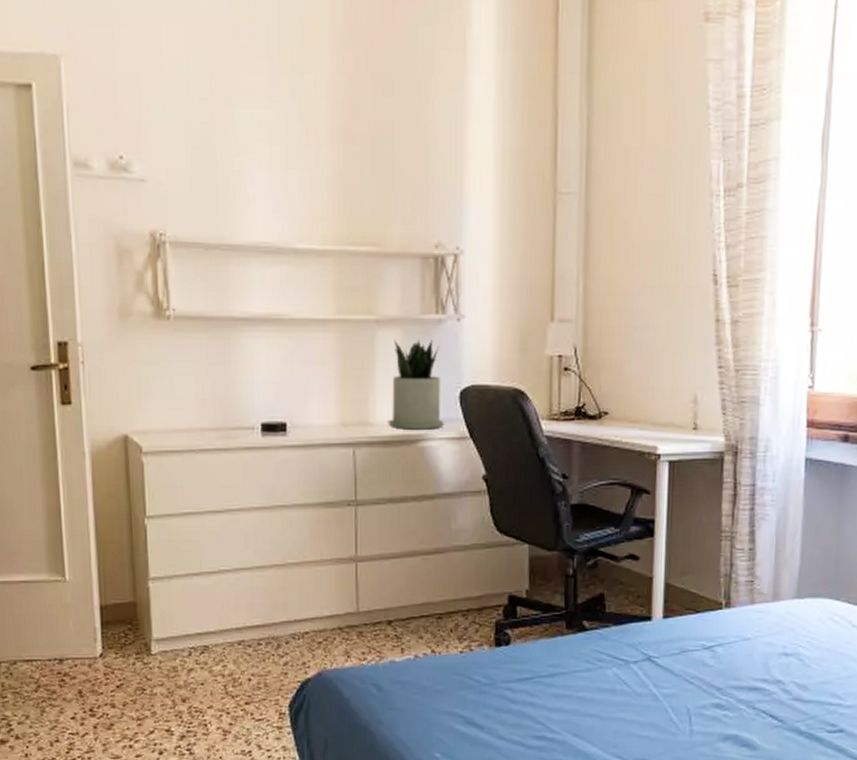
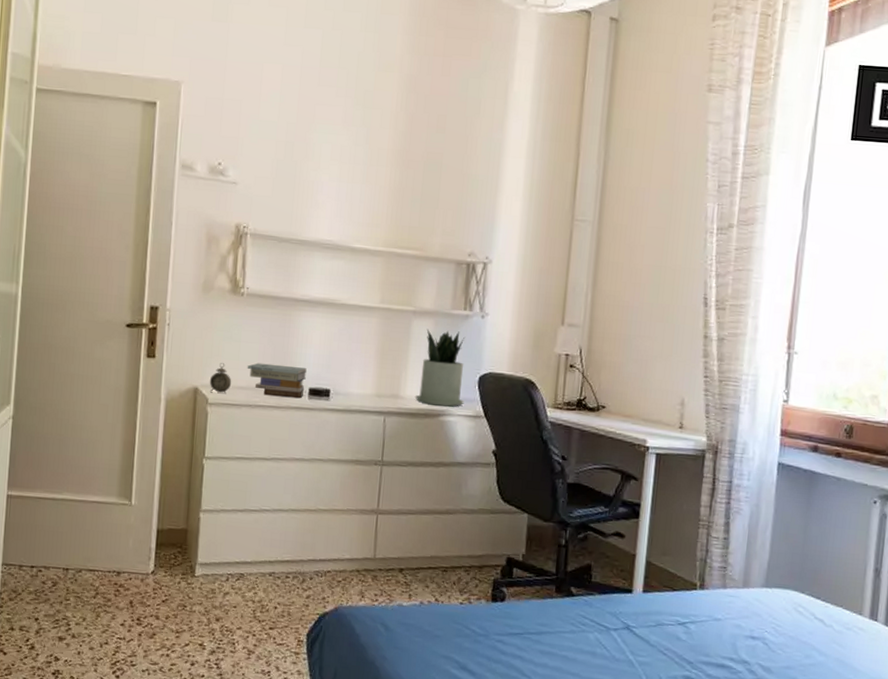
alarm clock: none [140,403,168,440] -> present [209,363,232,394]
books: none [184,399,256,437] -> present [247,362,307,399]

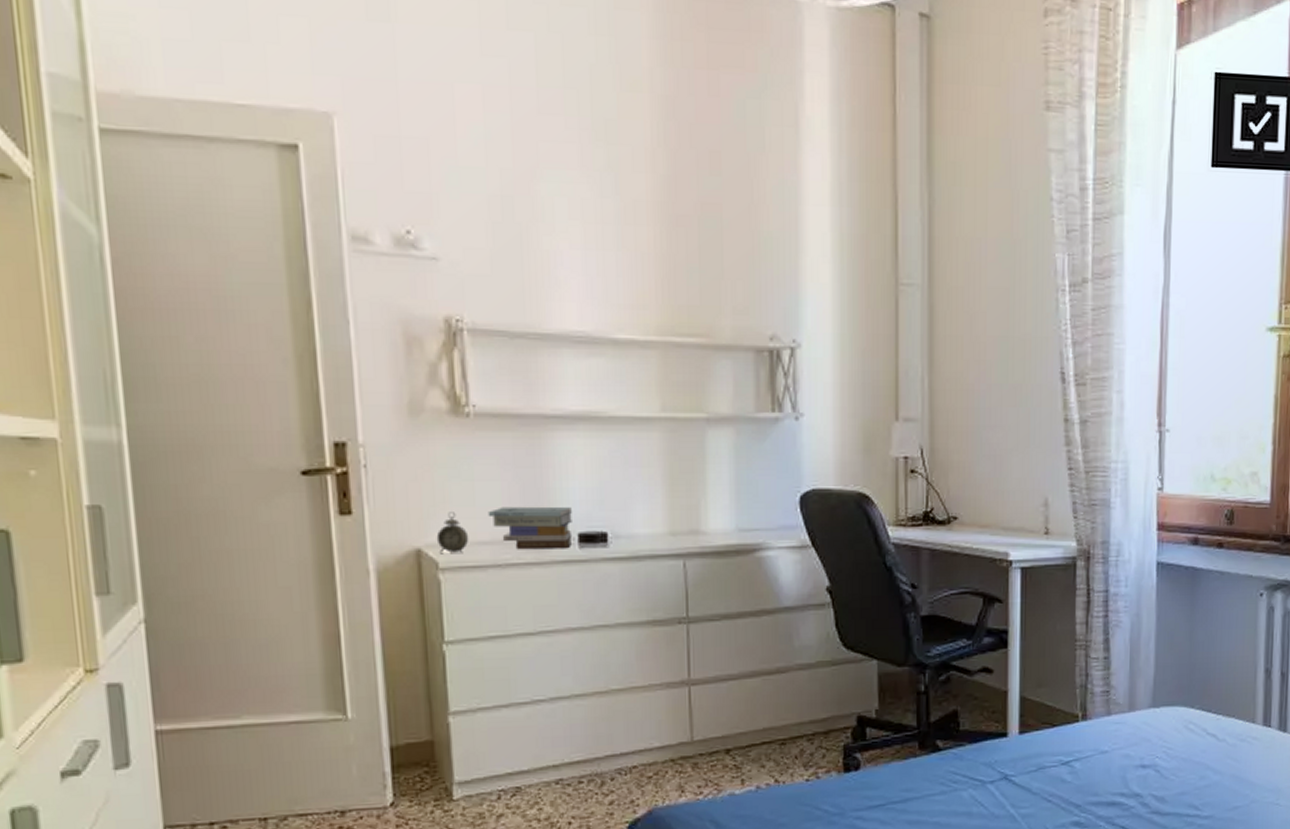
planter: present [414,329,466,407] -> none [720,440,785,538]

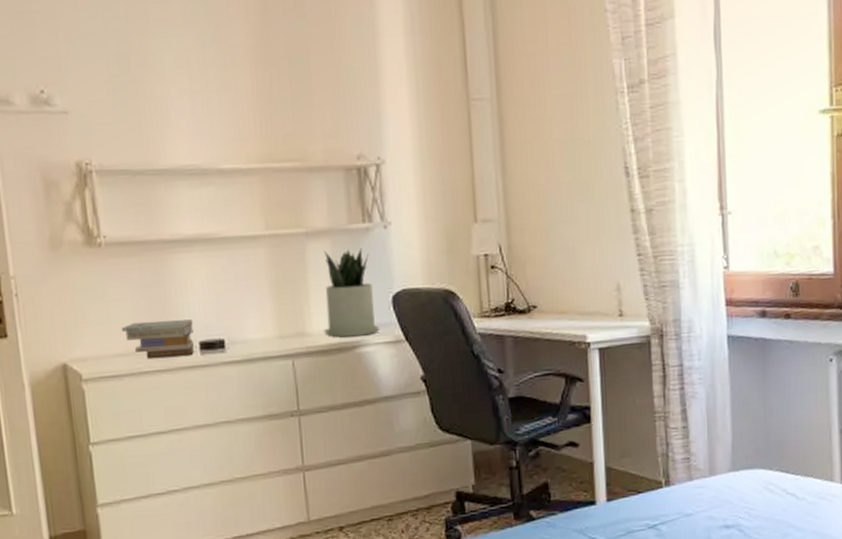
alarm clock: present [436,512,469,555] -> none [79,330,107,367]
planter: none [720,440,785,538] -> present [323,248,380,338]

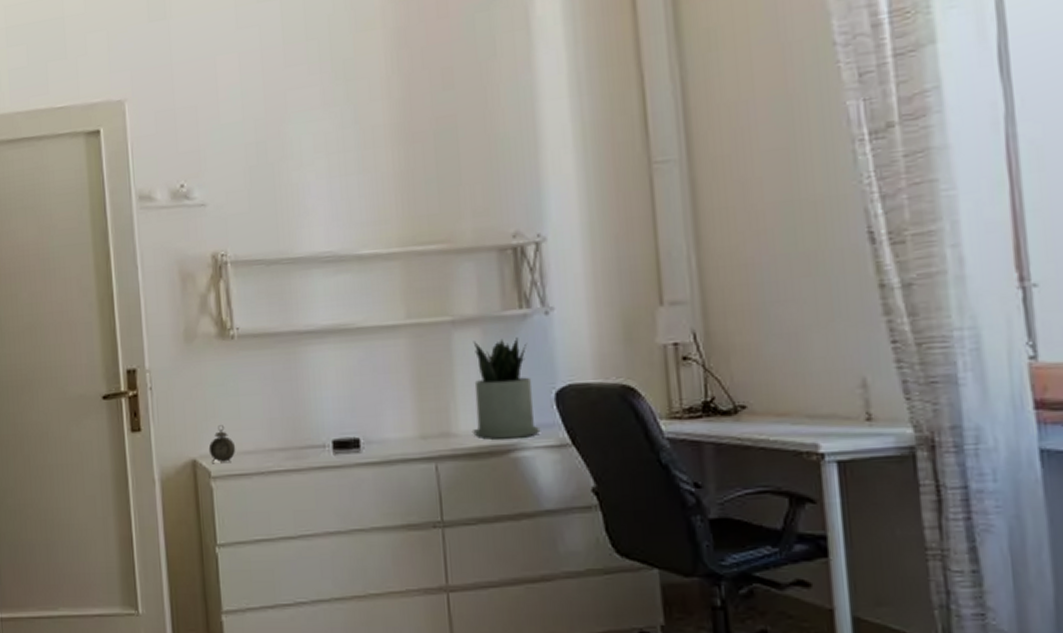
alarm clock: none [79,330,107,367] -> present [208,425,236,464]
books: present [121,319,195,358] -> none [251,416,328,457]

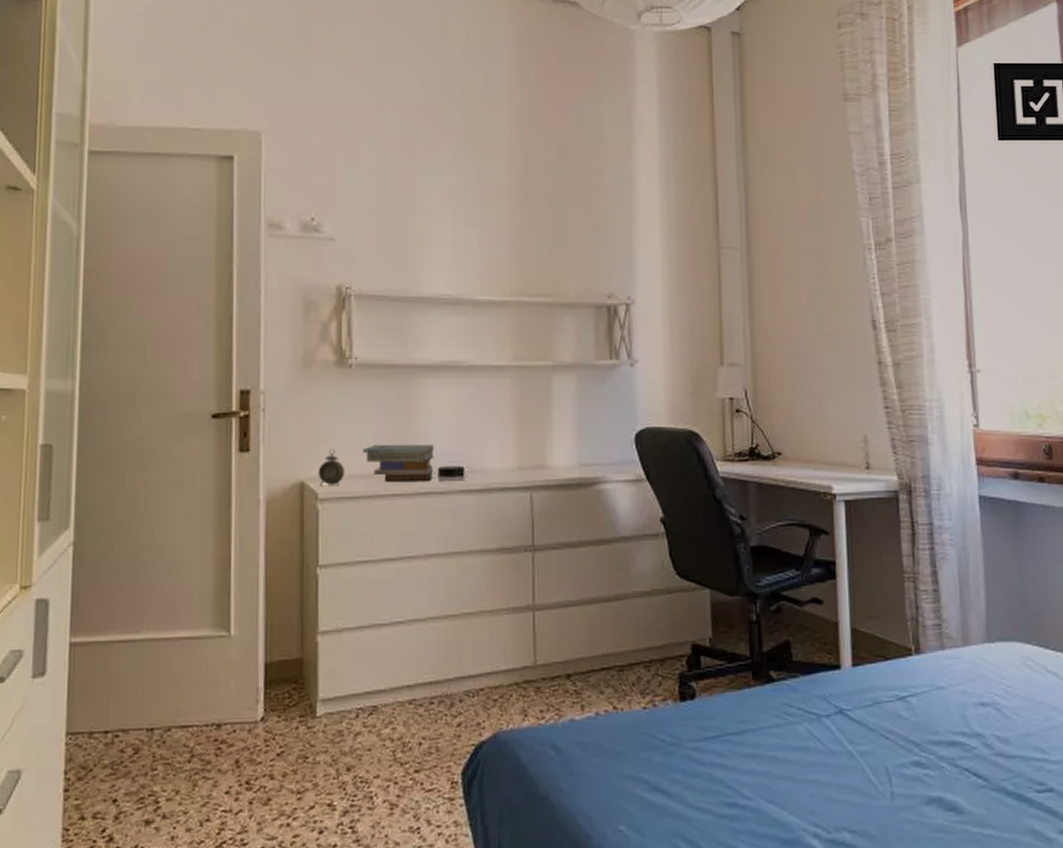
books: none [251,416,328,457] -> present [362,444,434,482]
planter: present [471,337,541,439] -> none [563,384,622,473]

